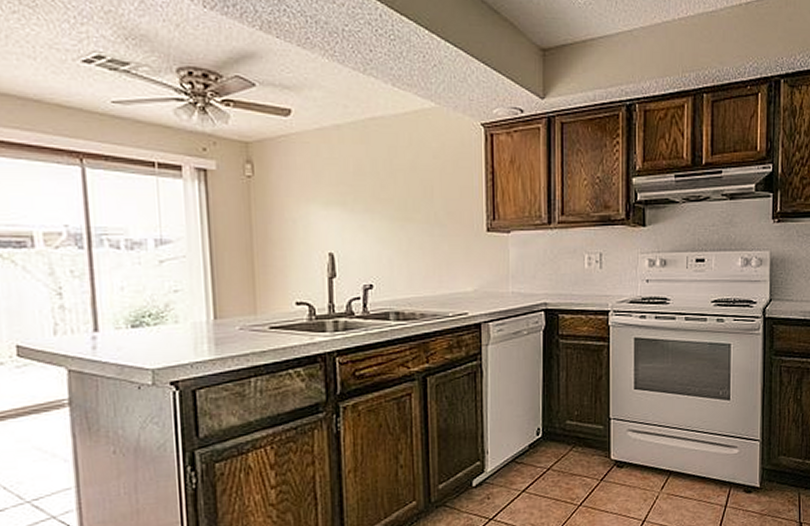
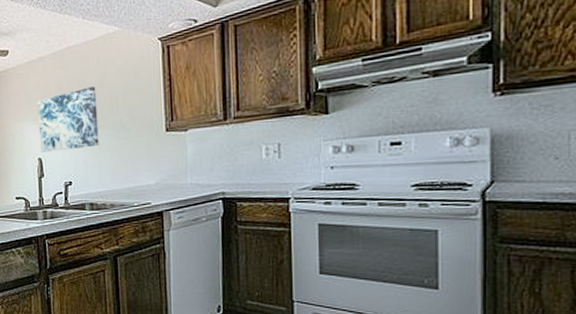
wall art: none [329,170,409,246] -> present [37,86,99,152]

